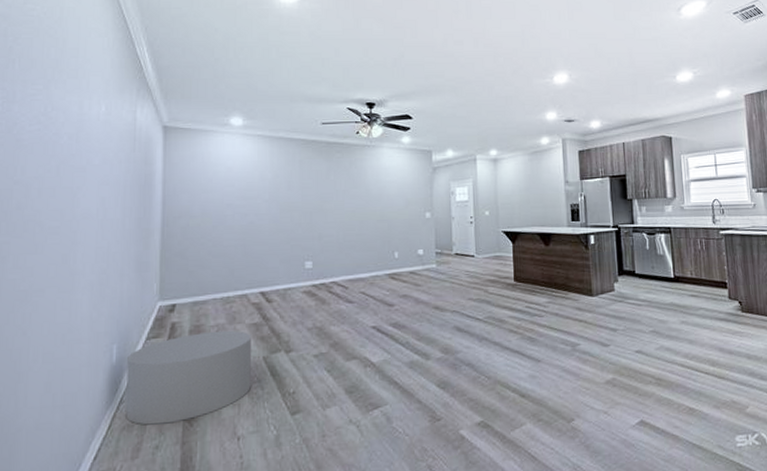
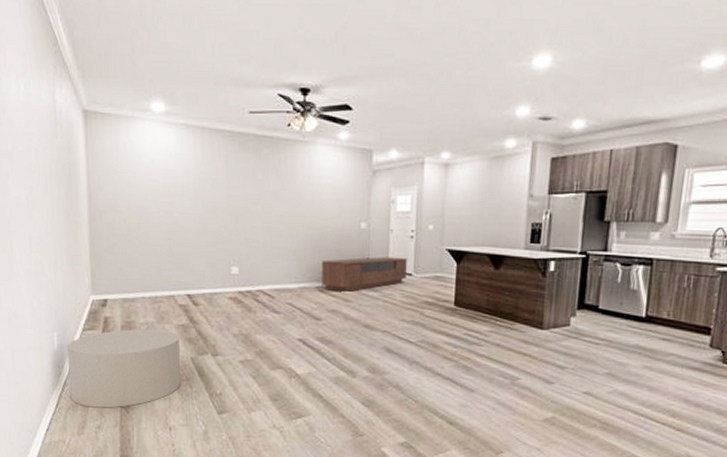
tv stand: none [392,241,469,278] -> present [322,257,407,293]

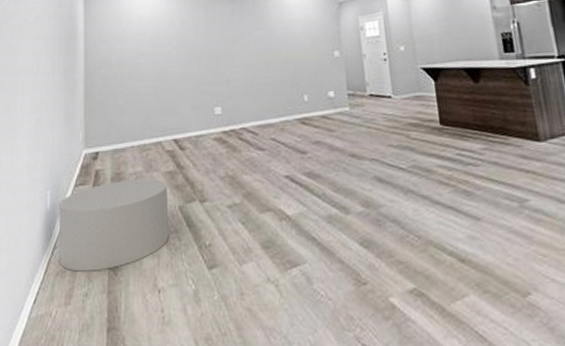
tv stand: present [322,257,407,293] -> none [301,80,386,122]

